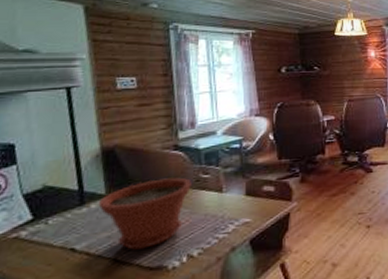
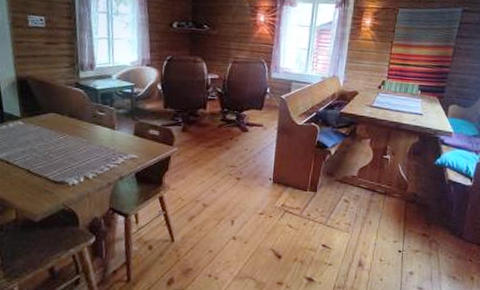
plant pot: present [98,177,192,250] -> none [14,110,89,166]

